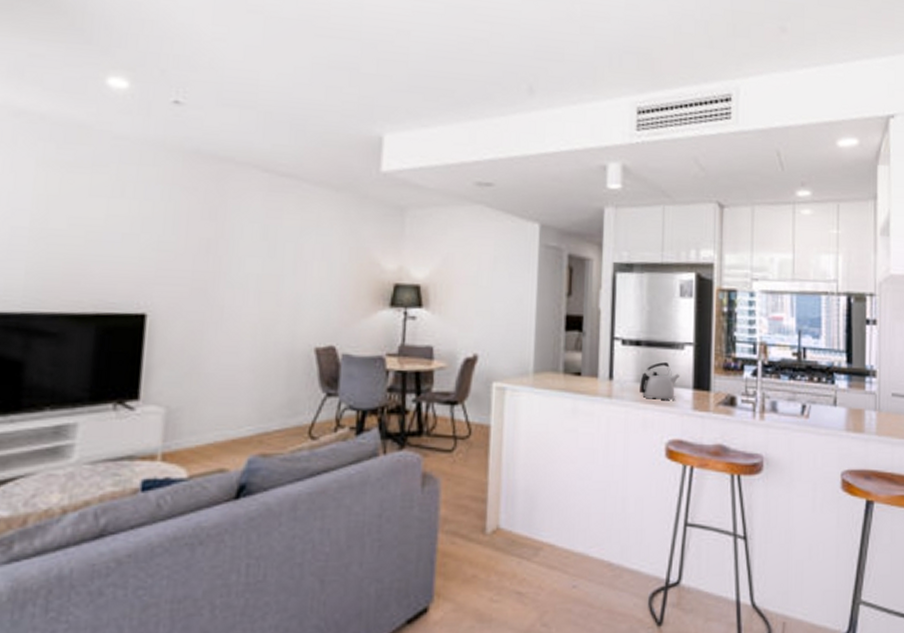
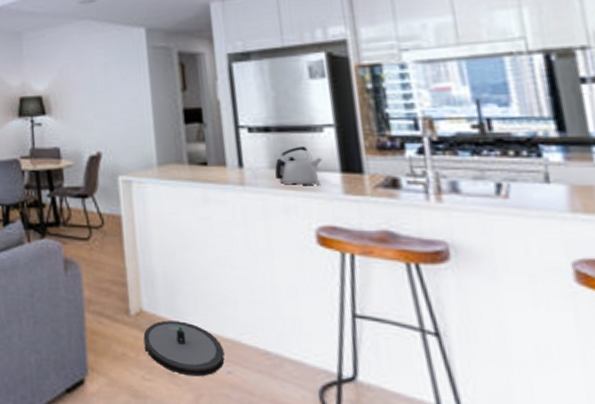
robot vacuum: none [496,537,572,594] -> present [143,320,225,377]

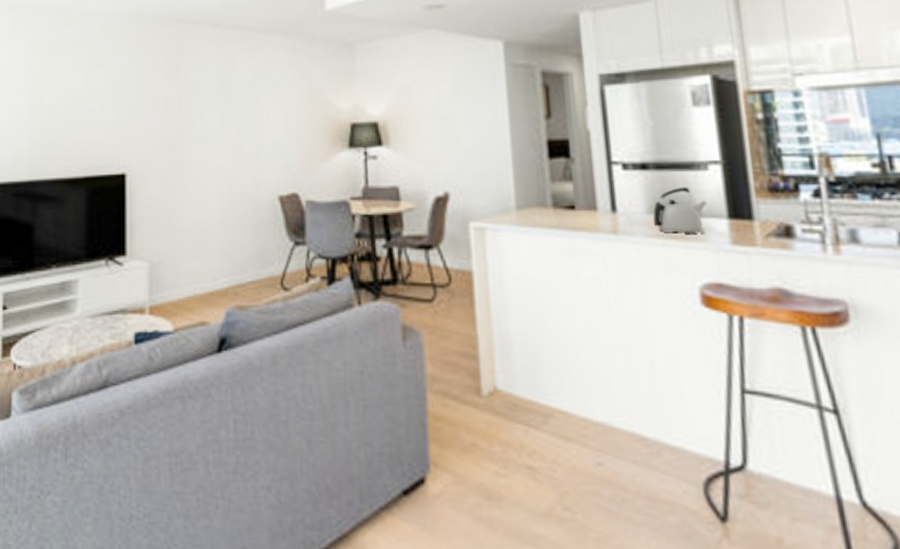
robot vacuum: present [143,320,225,377] -> none [497,401,594,470]

